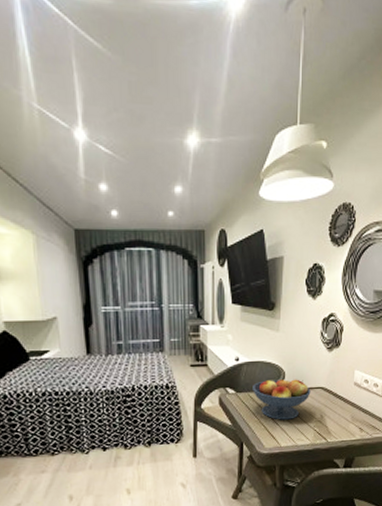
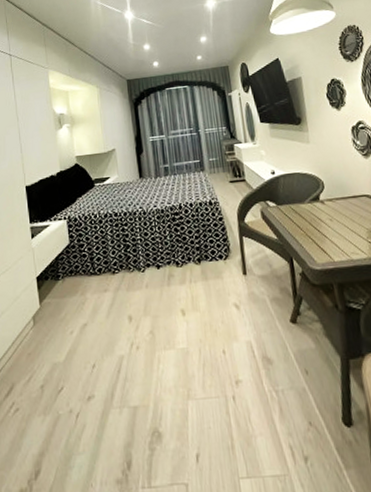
fruit bowl: present [253,378,311,420] -> none [292,188,356,232]

